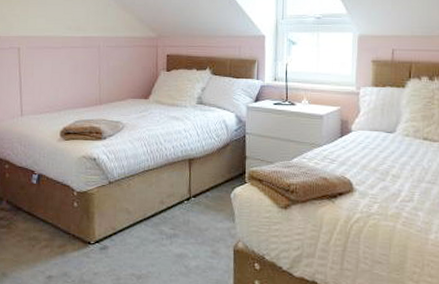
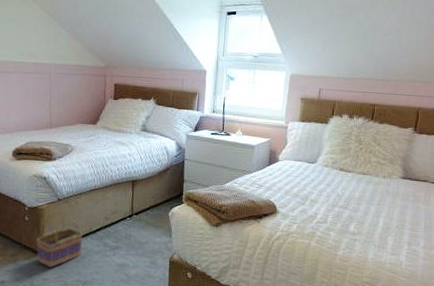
basket: none [85,194,136,261] -> present [36,210,82,268]

